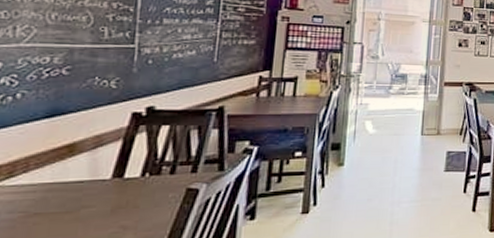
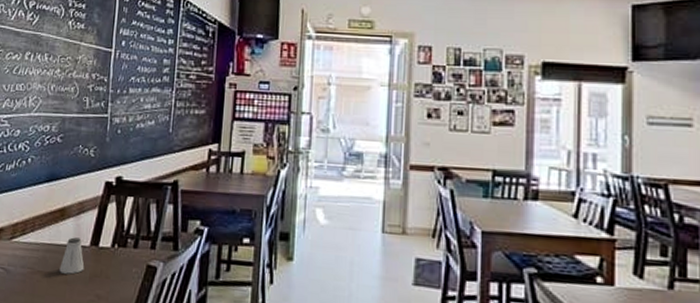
saltshaker: none [67,172,104,211] -> present [59,237,85,275]

